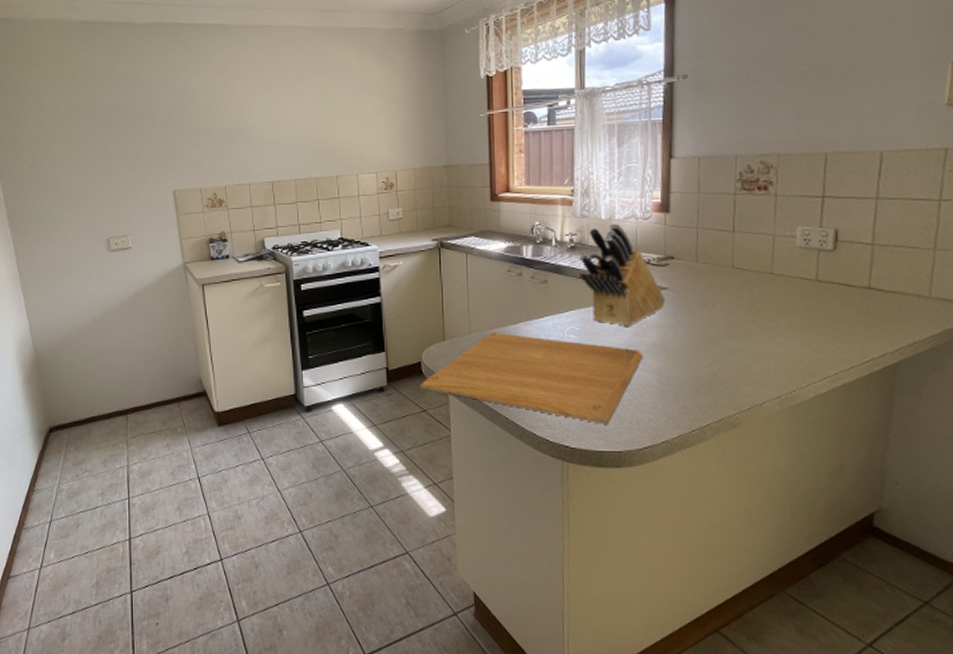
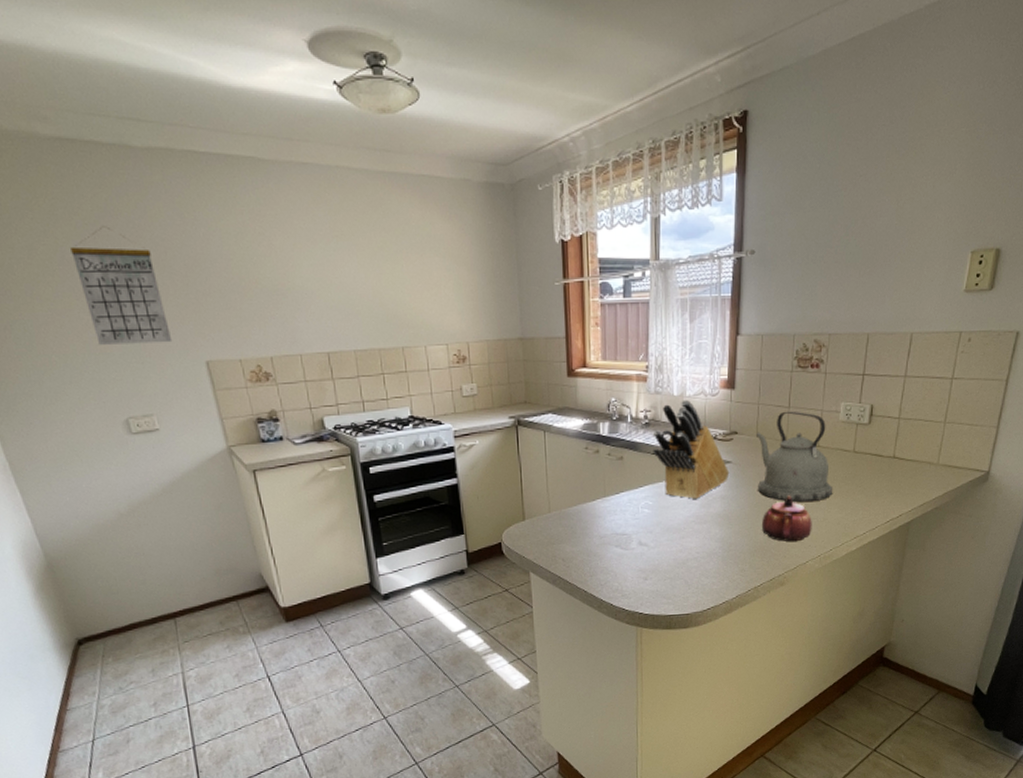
calendar: none [84,85,149,178] -> present [70,226,173,345]
chopping board: present [420,332,643,424] -> none [501,509,709,591]
kettle: none [696,235,793,334] -> present [757,411,833,502]
teapot: none [706,326,769,379] -> present [762,495,812,542]

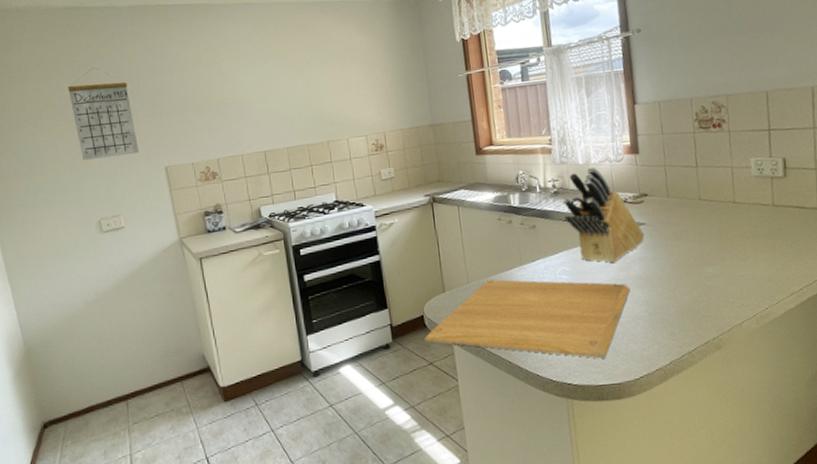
chopping board: none [501,509,709,591] -> present [424,279,631,359]
kettle: present [757,411,833,502] -> none [667,170,759,260]
teapot: present [762,495,812,542] -> none [686,253,742,302]

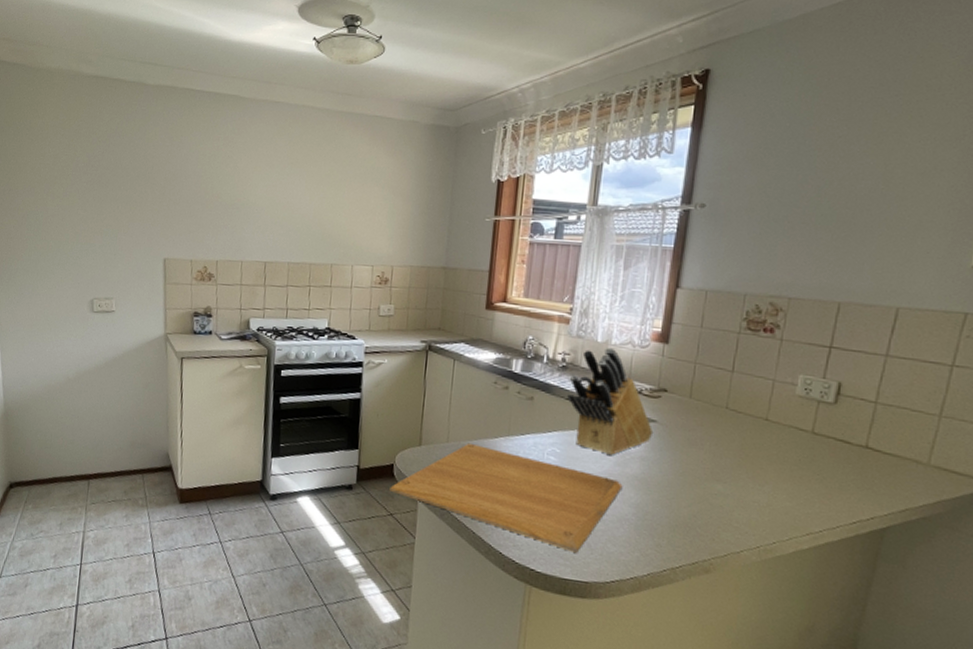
calendar: present [68,68,140,160] -> none [83,143,142,240]

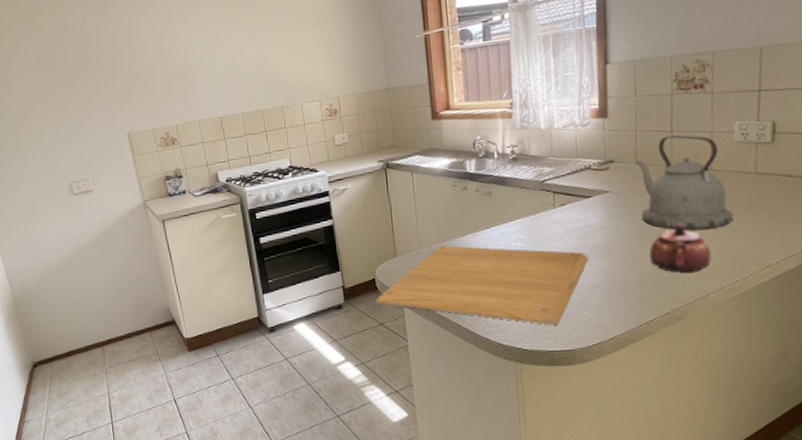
knife block: present [567,347,654,455] -> none [521,132,608,231]
kettle: none [686,375,782,482] -> present [636,135,734,230]
teapot: none [687,469,752,525] -> present [650,223,711,274]

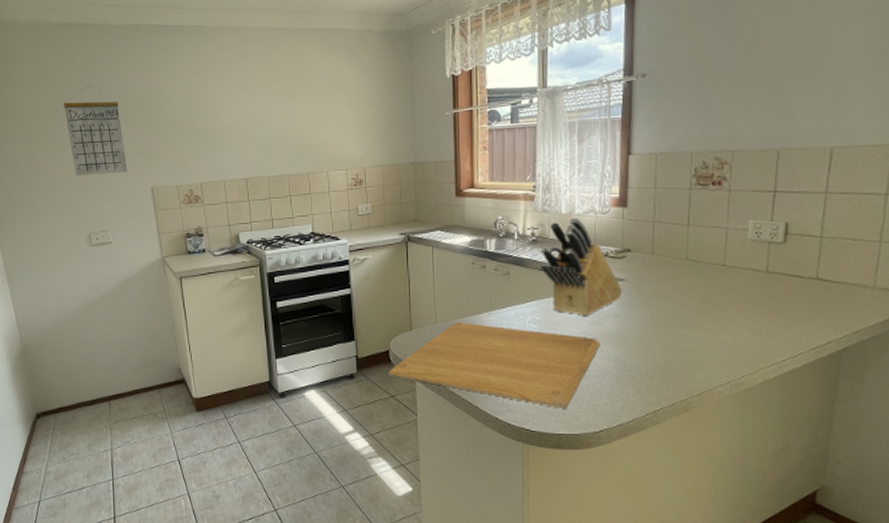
calendar: none [35,36,104,127] -> present [64,85,128,176]
knife block: none [521,132,608,231] -> present [540,217,623,316]
kettle: present [636,135,734,230] -> none [652,229,744,323]
teapot: present [650,223,711,274] -> none [661,316,720,366]

